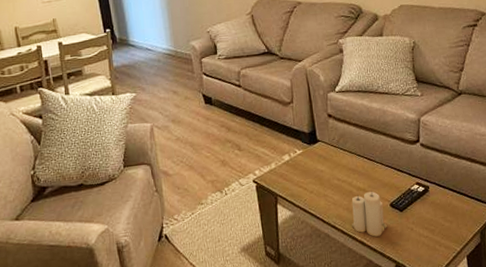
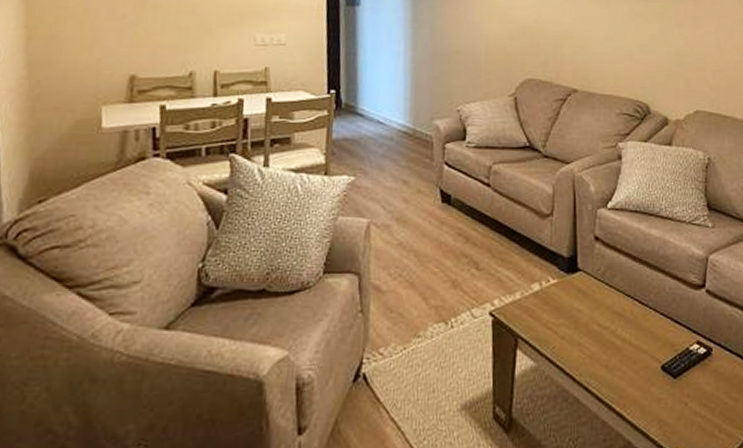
candle: present [351,191,387,237] -> none [610,345,655,409]

